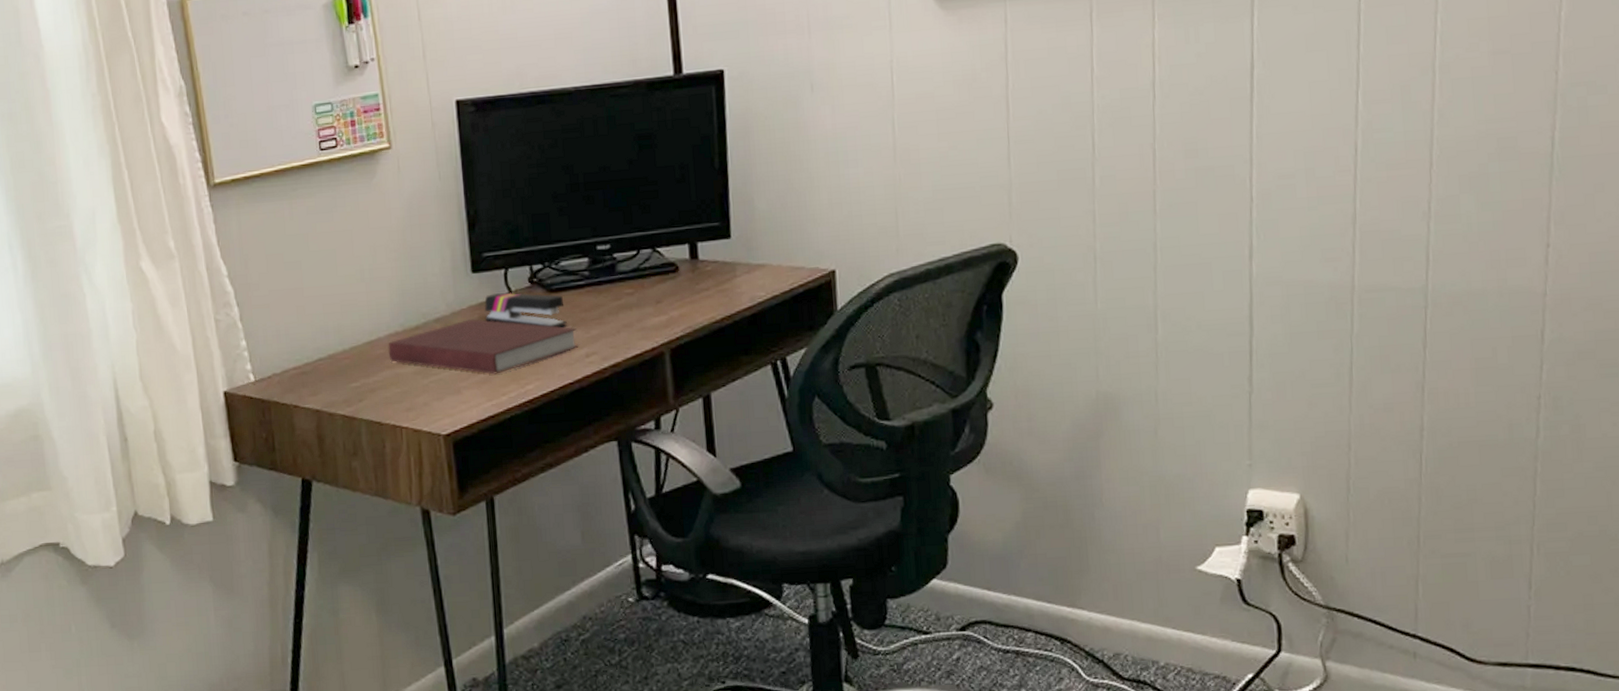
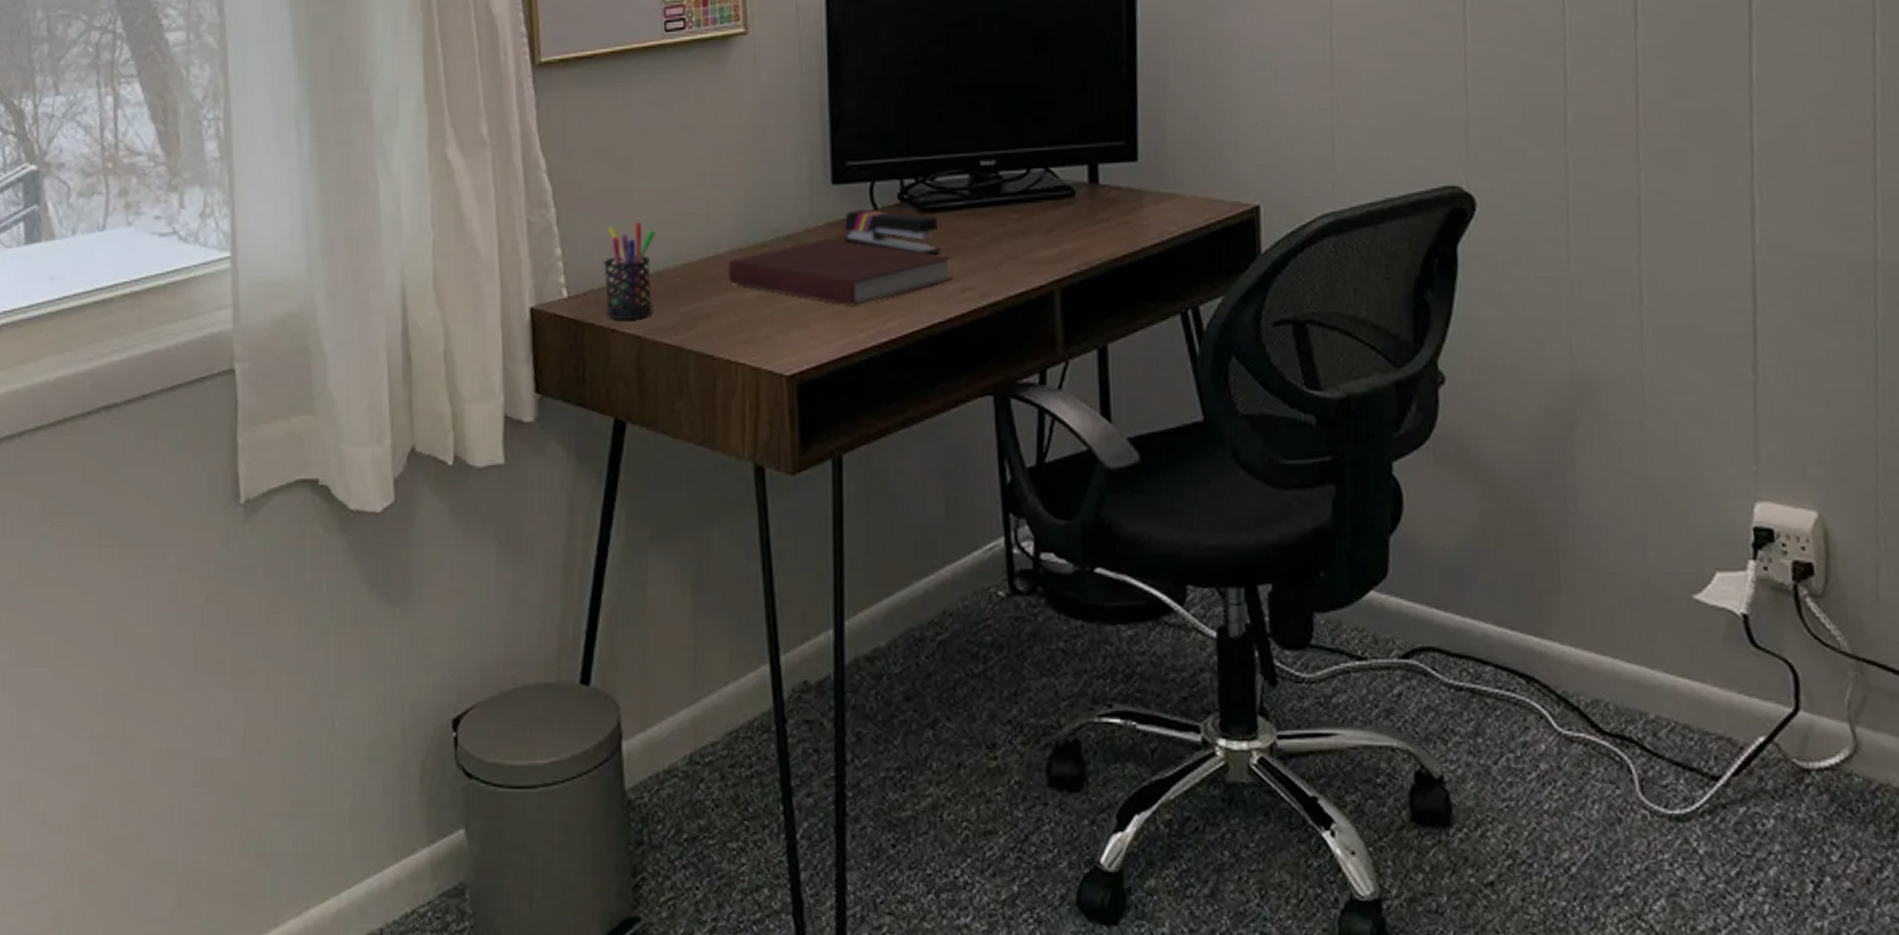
pen holder: none [283,315,328,398] -> present [604,222,656,320]

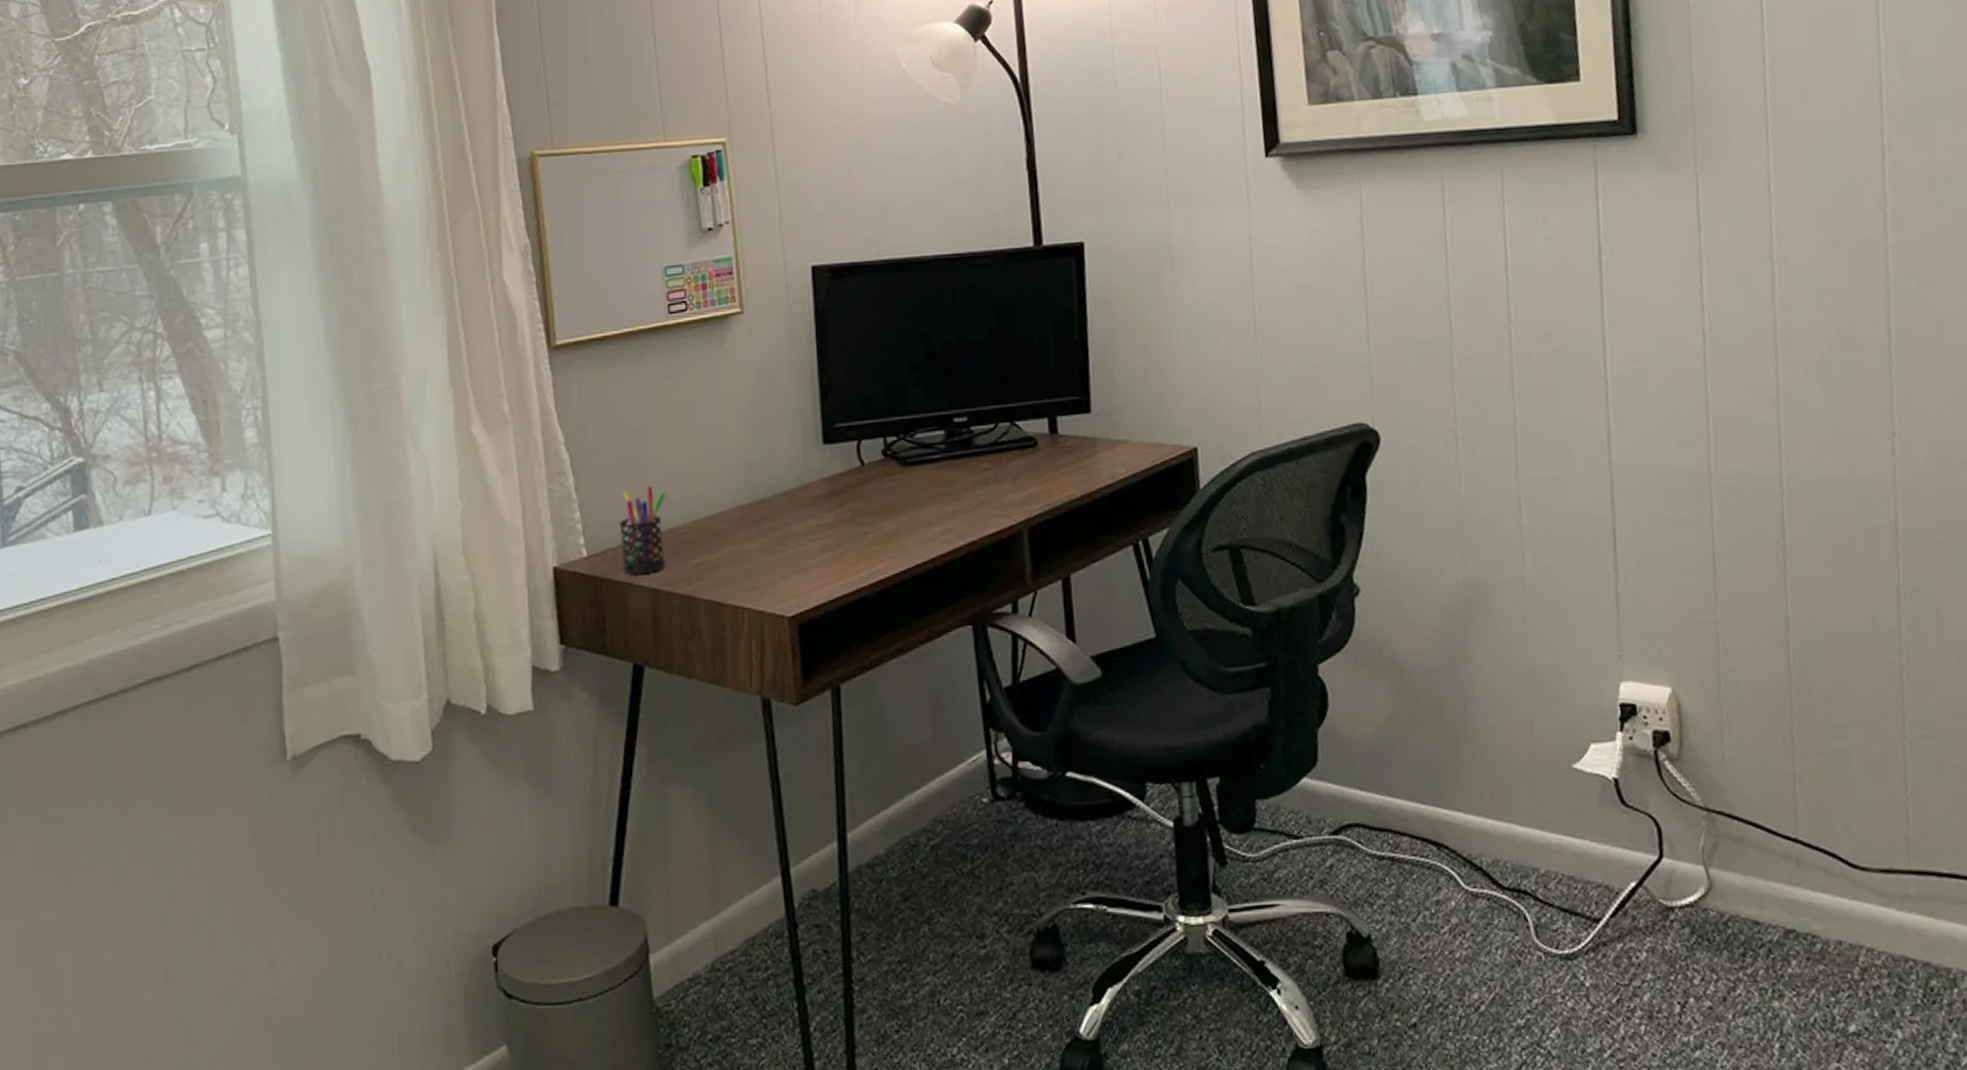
notebook: present [728,239,953,306] -> none [732,492,934,552]
stapler: present [844,210,941,255] -> none [835,465,921,503]

